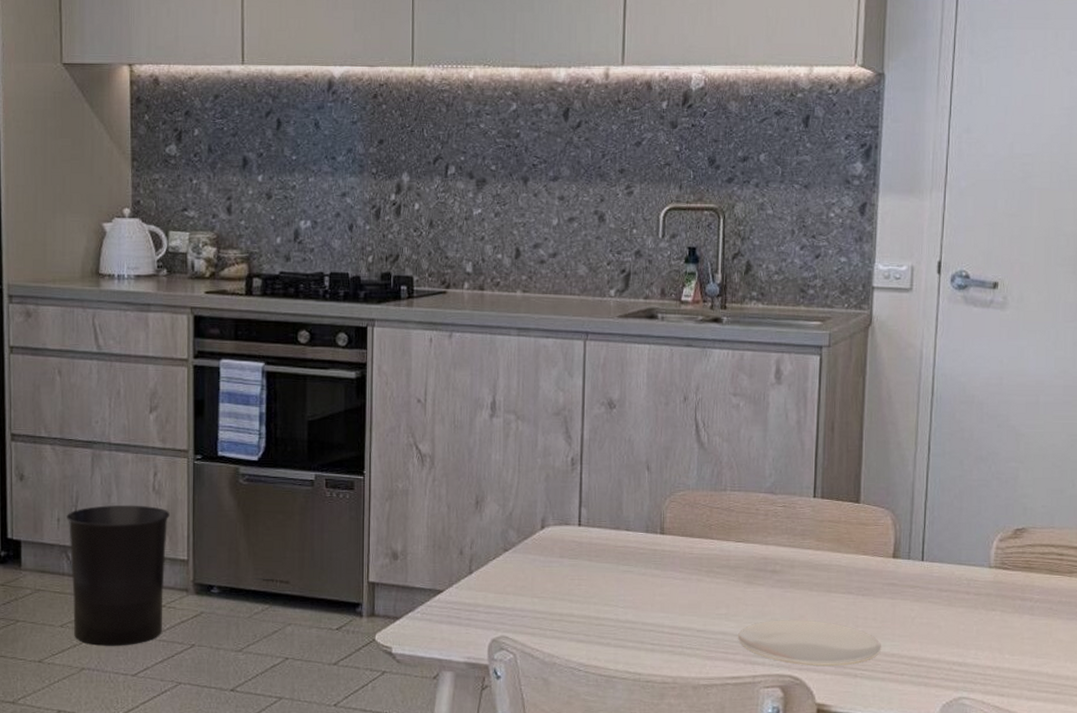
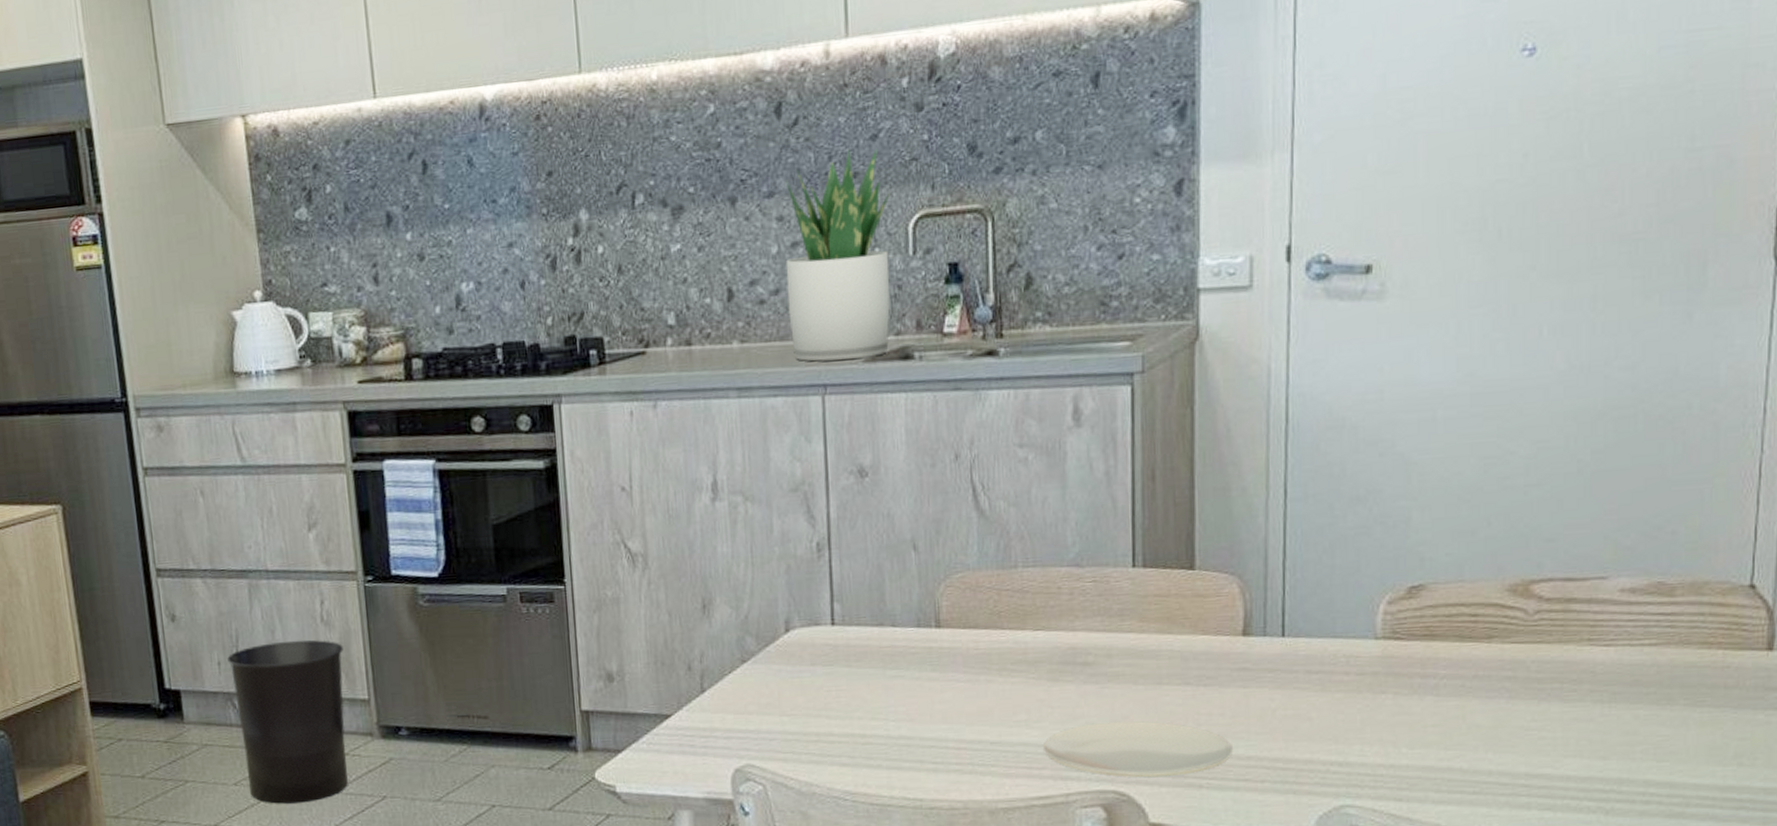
planter: none [562,150,648,315] -> present [785,149,890,362]

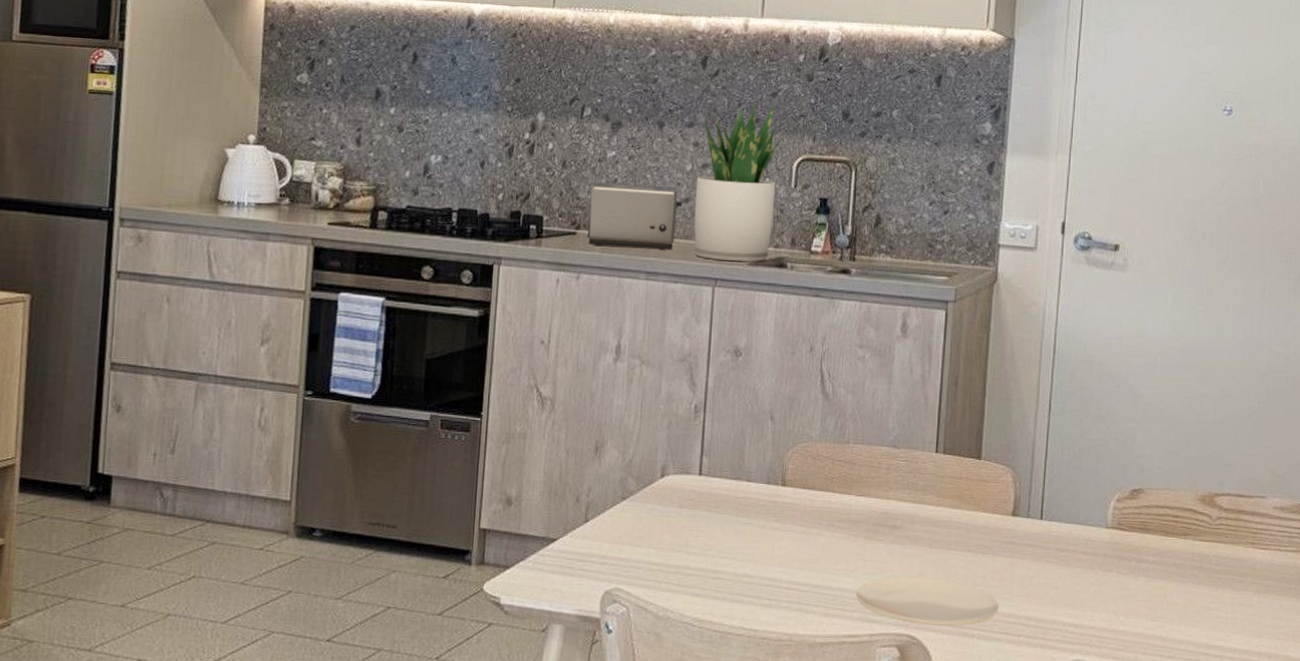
waste bin: present [227,640,348,804] -> none [162,440,275,591]
toaster: none [655,278,771,365] -> present [587,182,682,250]

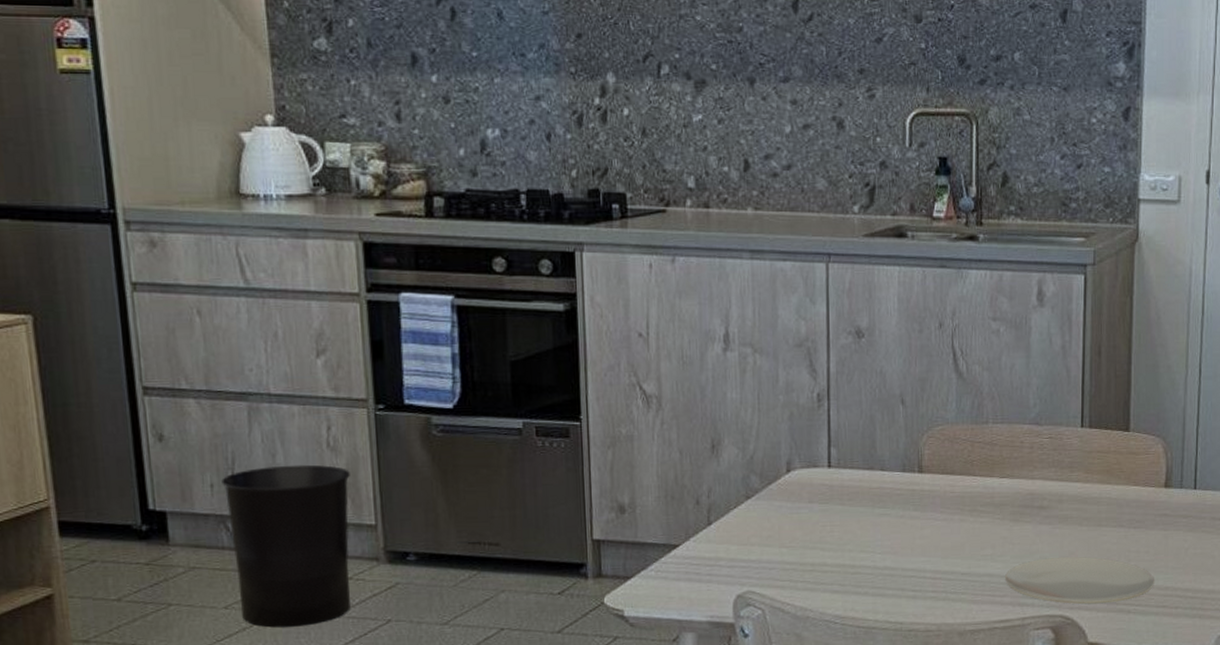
waste bin: none [162,440,275,591] -> present [221,464,350,627]
toaster: present [587,182,682,250] -> none [677,151,784,225]
planter: present [694,100,782,262] -> none [797,47,891,234]

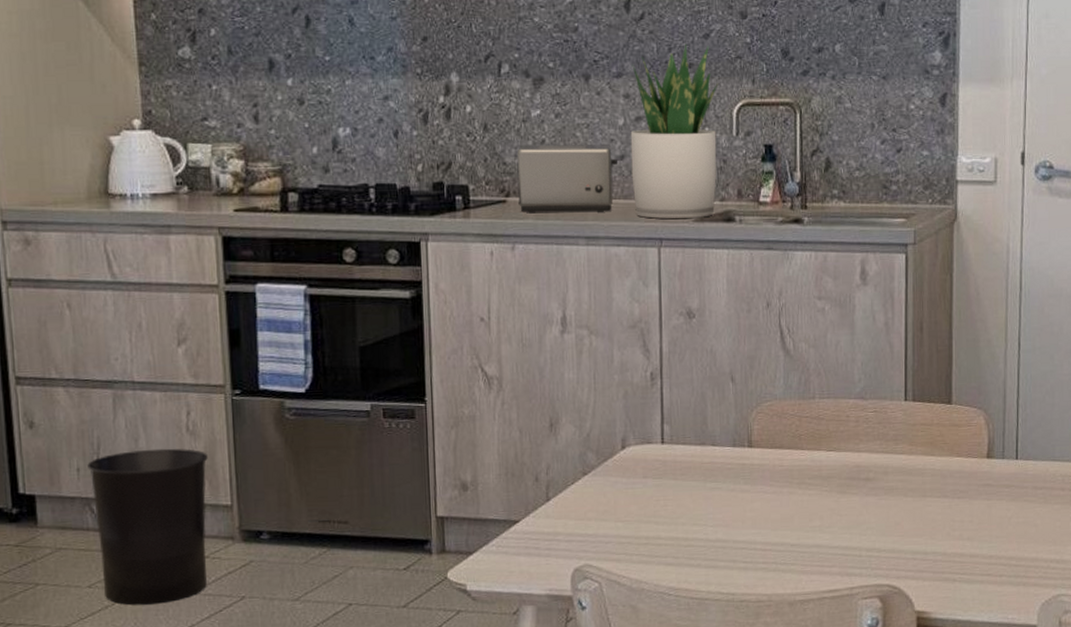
toaster: none [677,151,784,225] -> present [516,144,617,214]
planter: none [797,47,891,234] -> present [630,43,719,220]
plate: present [1005,556,1155,605] -> none [833,526,980,574]

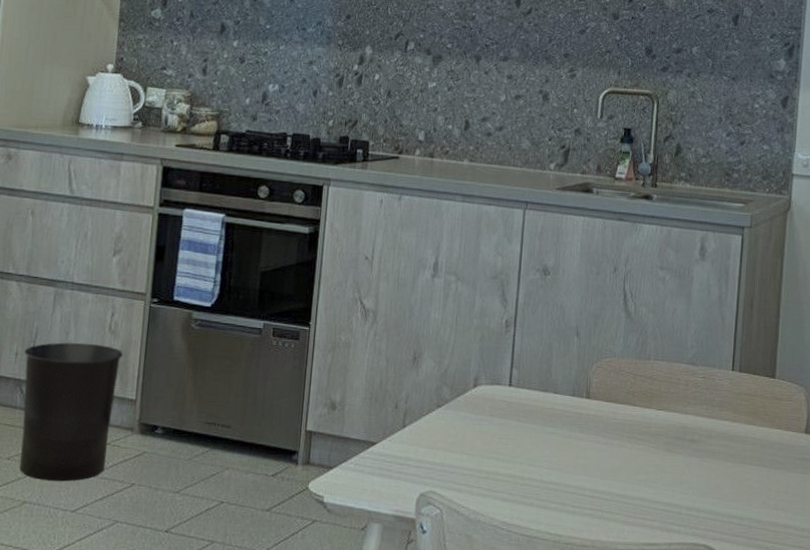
toaster: present [516,144,617,214] -> none [409,111,496,175]
planter: present [630,43,719,220] -> none [507,36,589,187]

